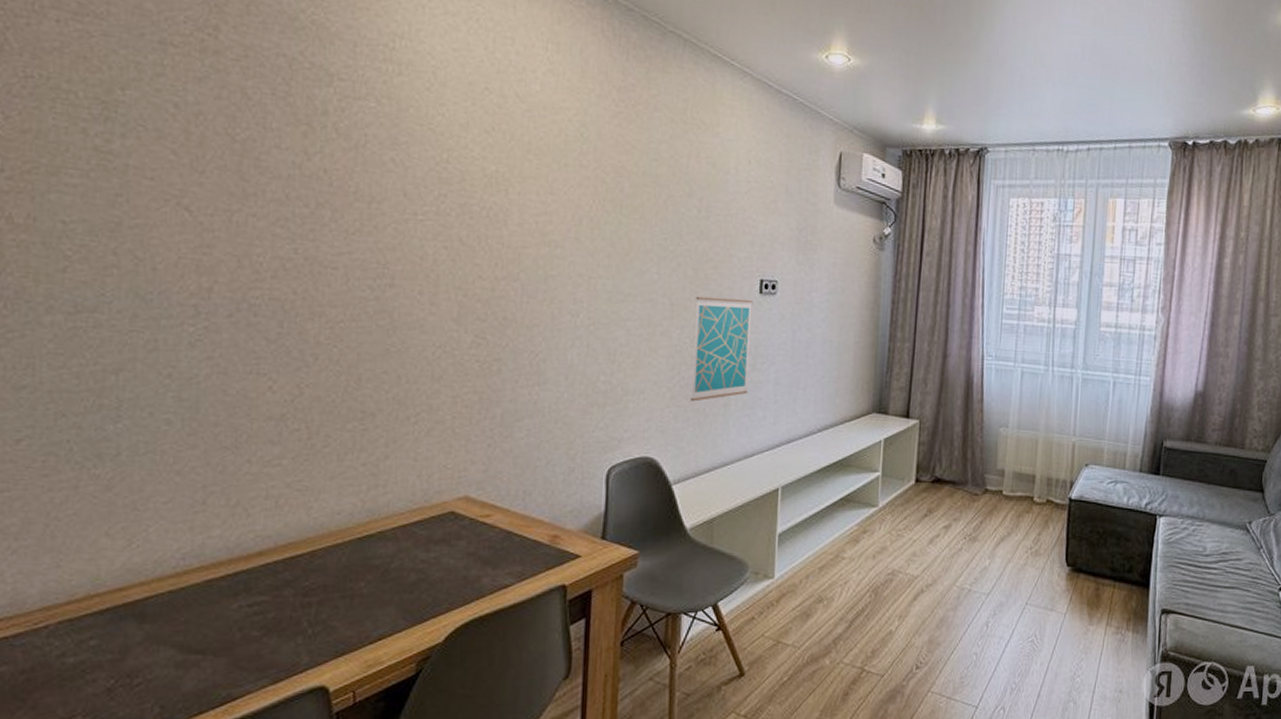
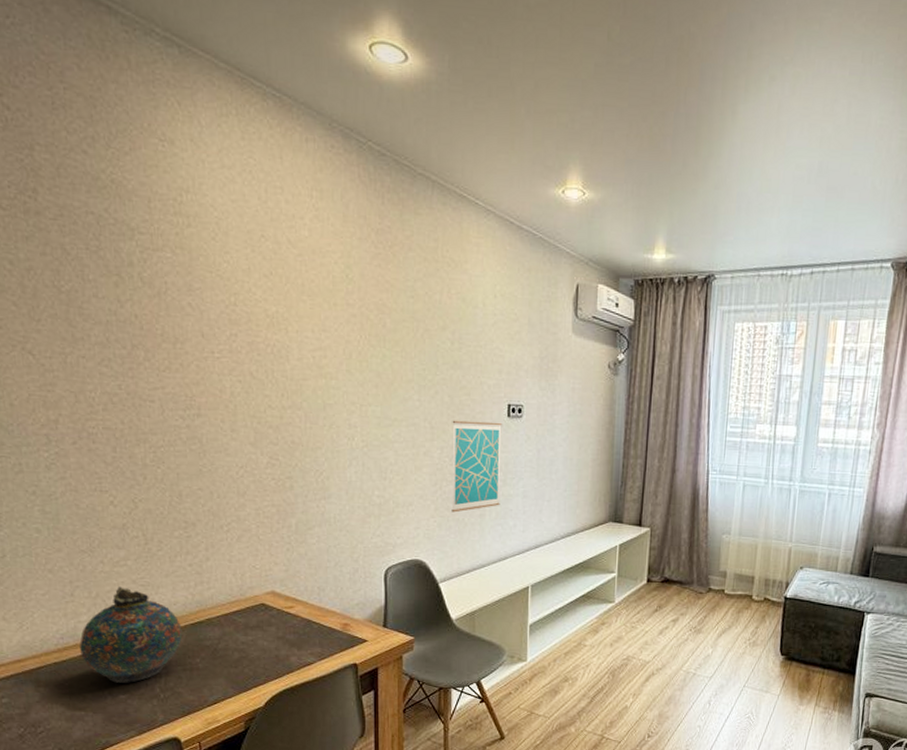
snuff bottle: none [206,492,345,616] -> present [79,587,183,683]

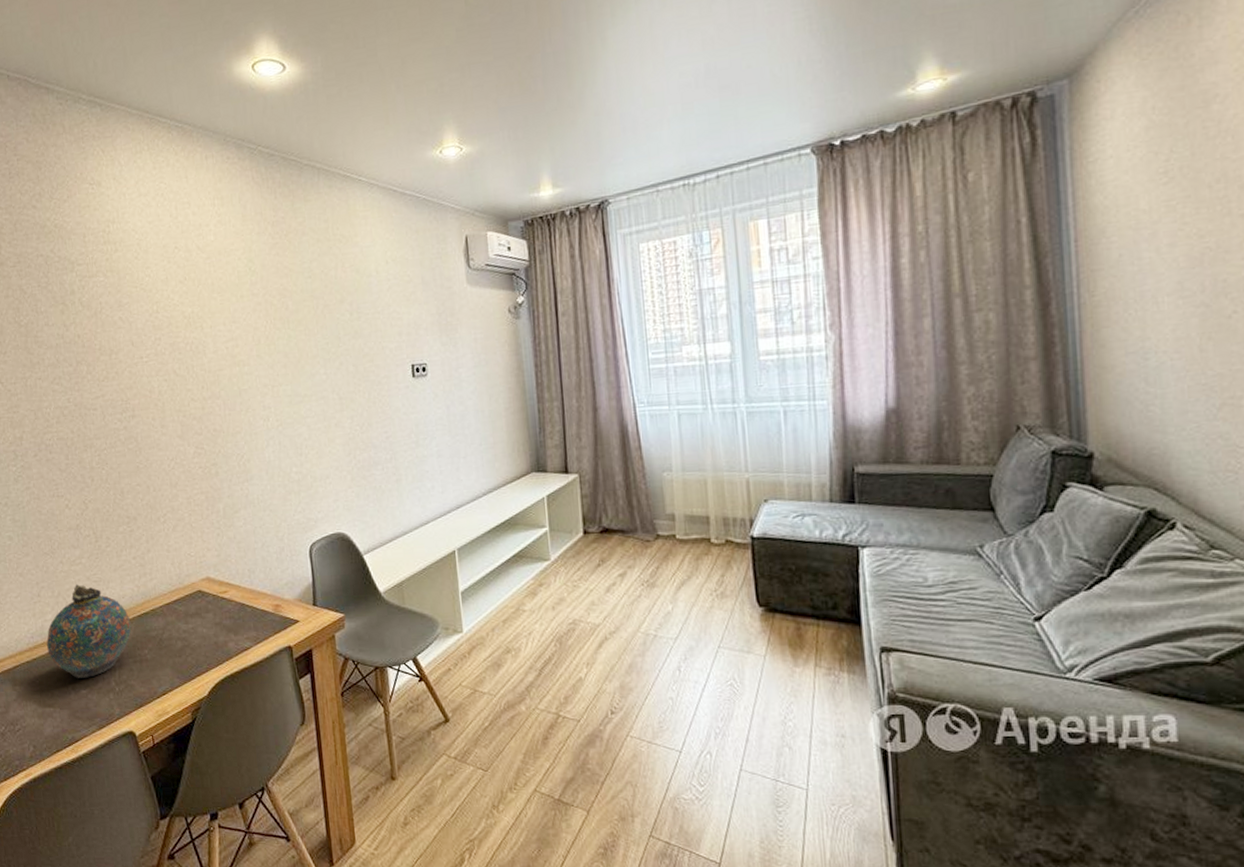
wall art: present [451,420,502,513] -> none [359,383,416,481]

